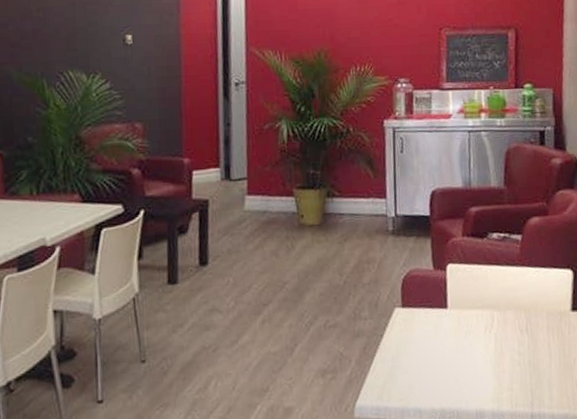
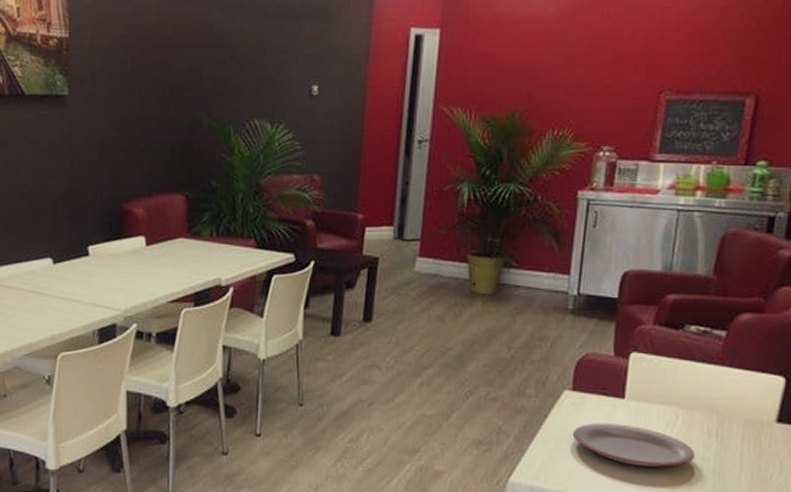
plate: none [407,332,512,371] -> present [572,423,695,467]

